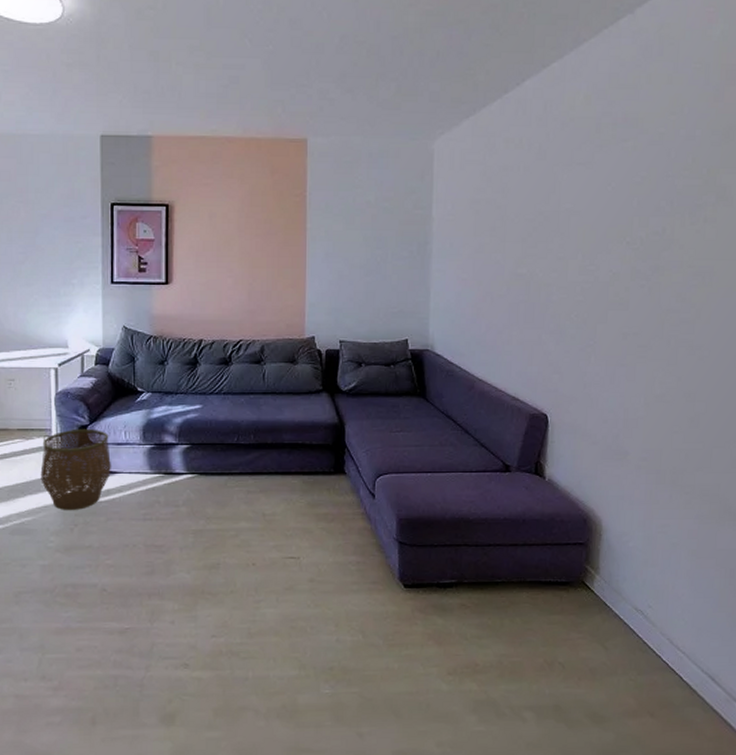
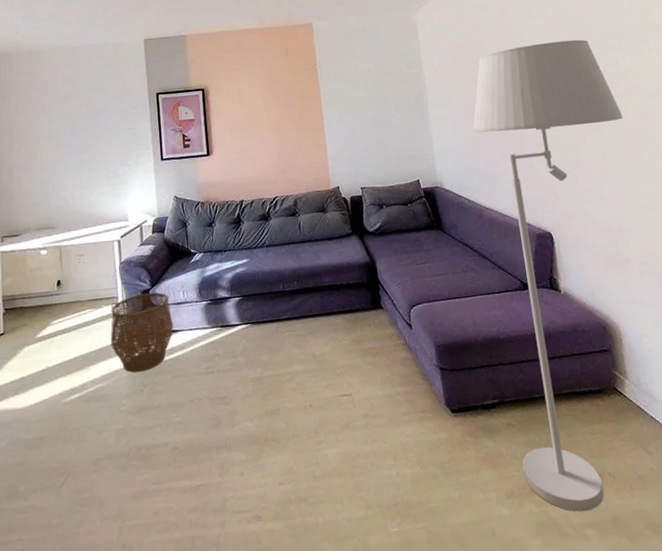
floor lamp: none [470,196,657,696] -> present [473,39,623,512]

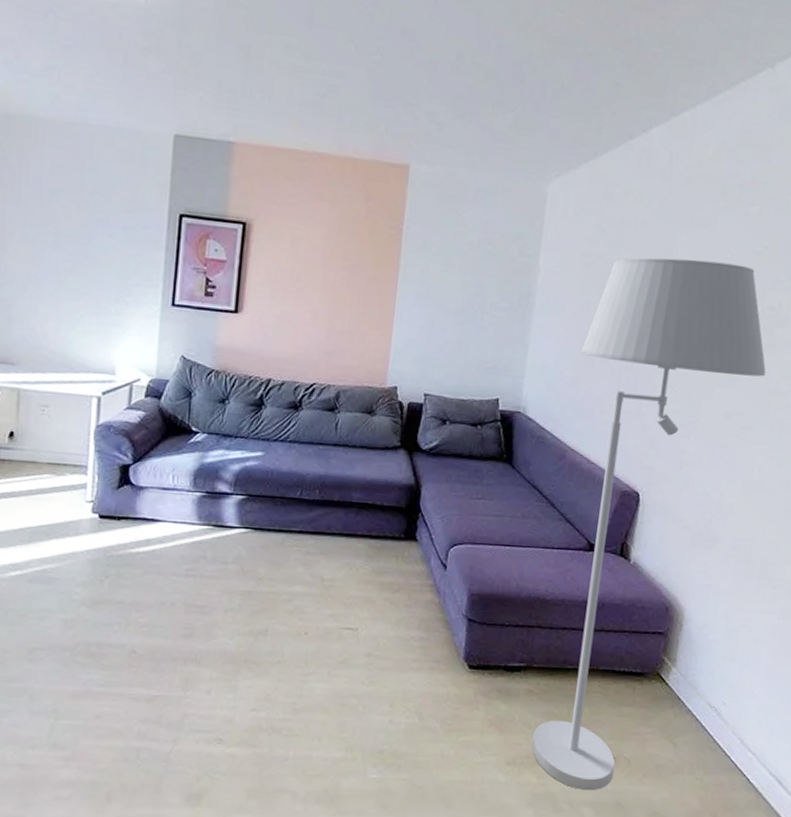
basket: present [110,292,174,373] -> none [70,468,155,560]

